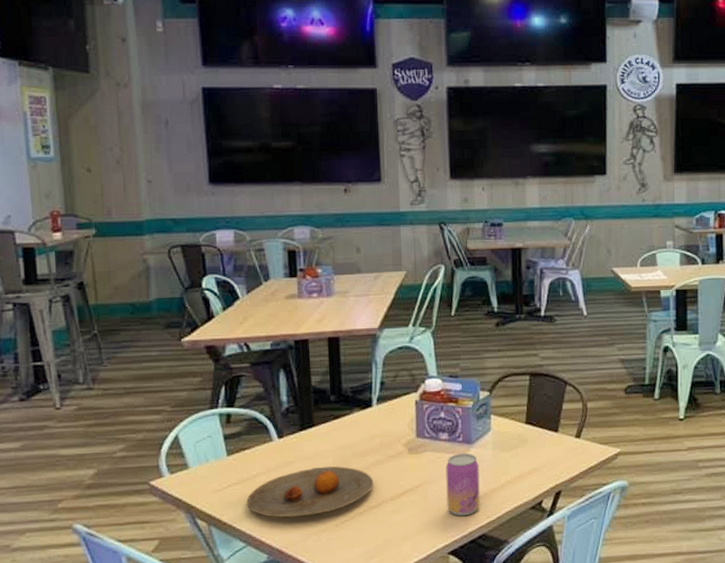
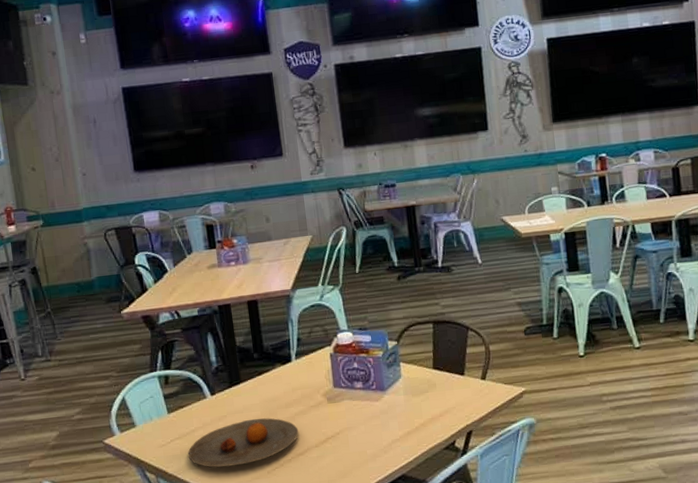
beer can: present [446,452,480,516] -> none [362,399,397,459]

